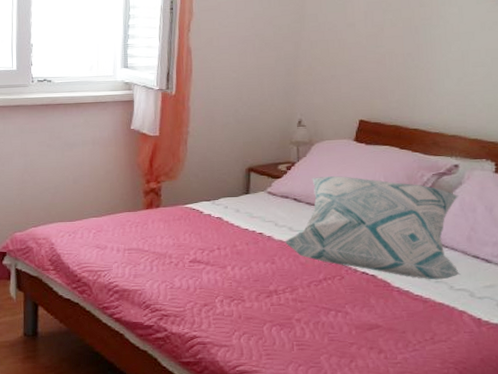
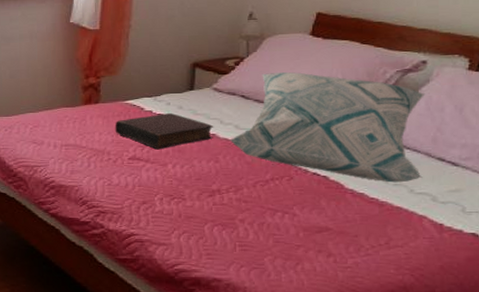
book: none [175,215,269,252] -> present [115,112,214,150]

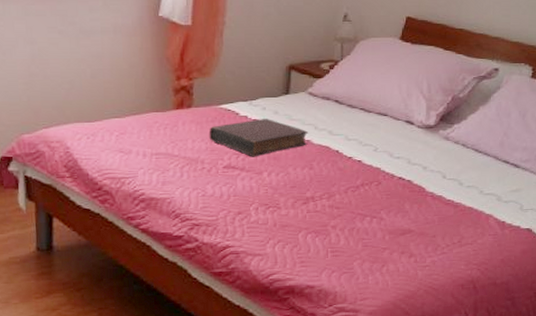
decorative pillow: present [229,72,426,183] -> none [323,77,497,185]

